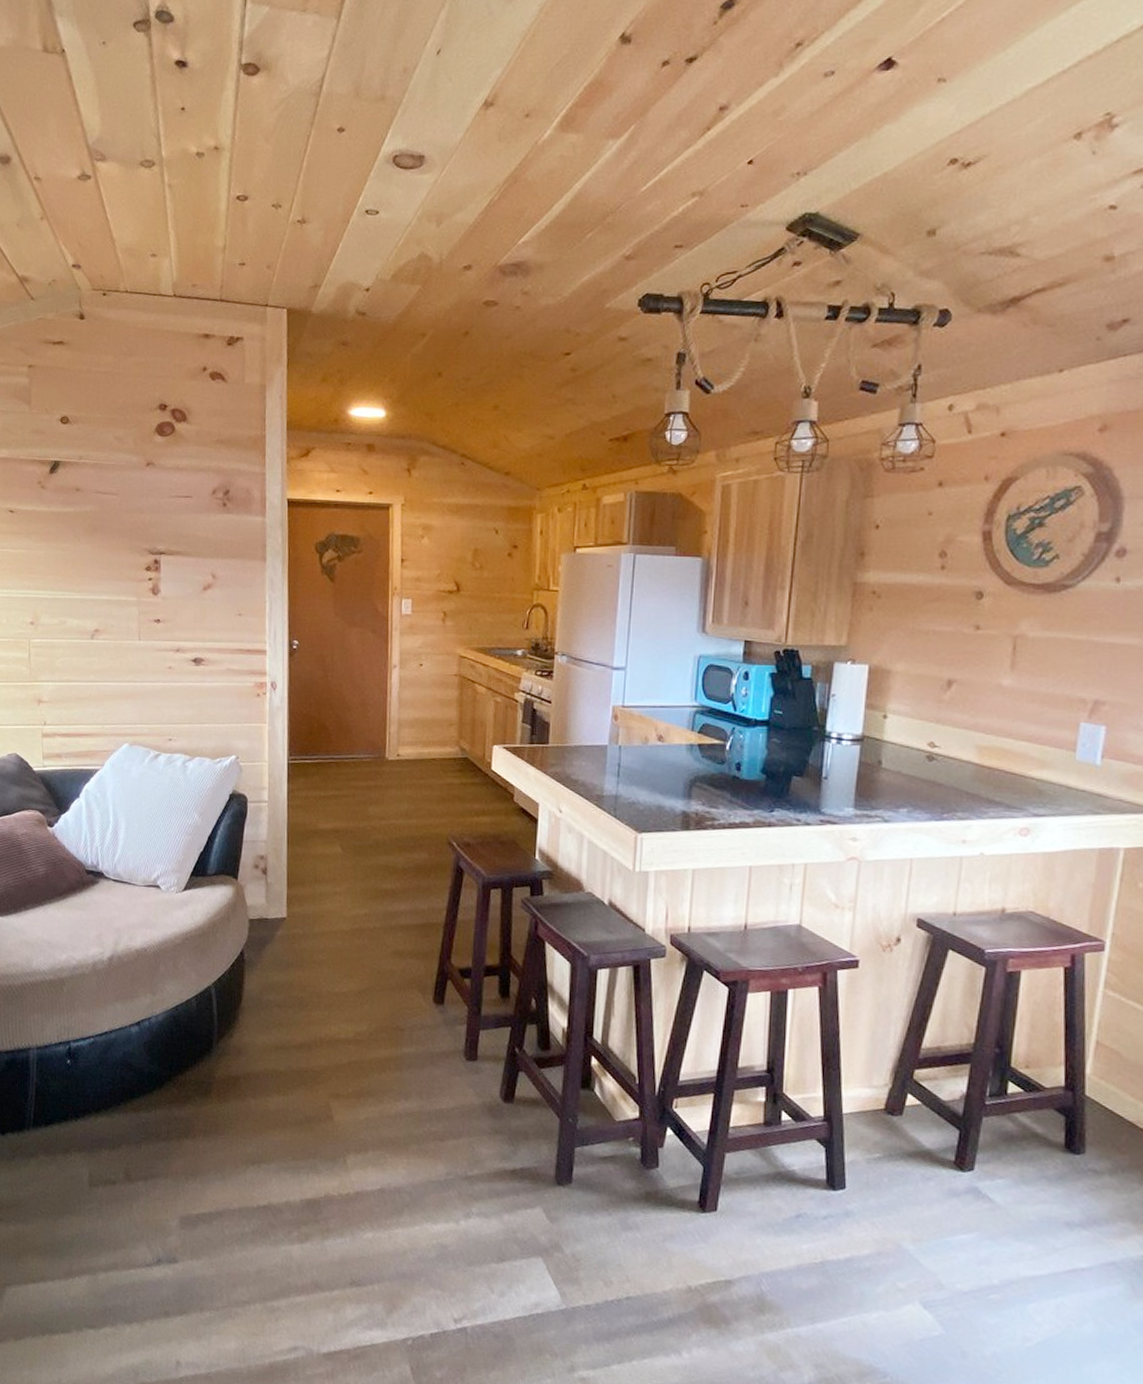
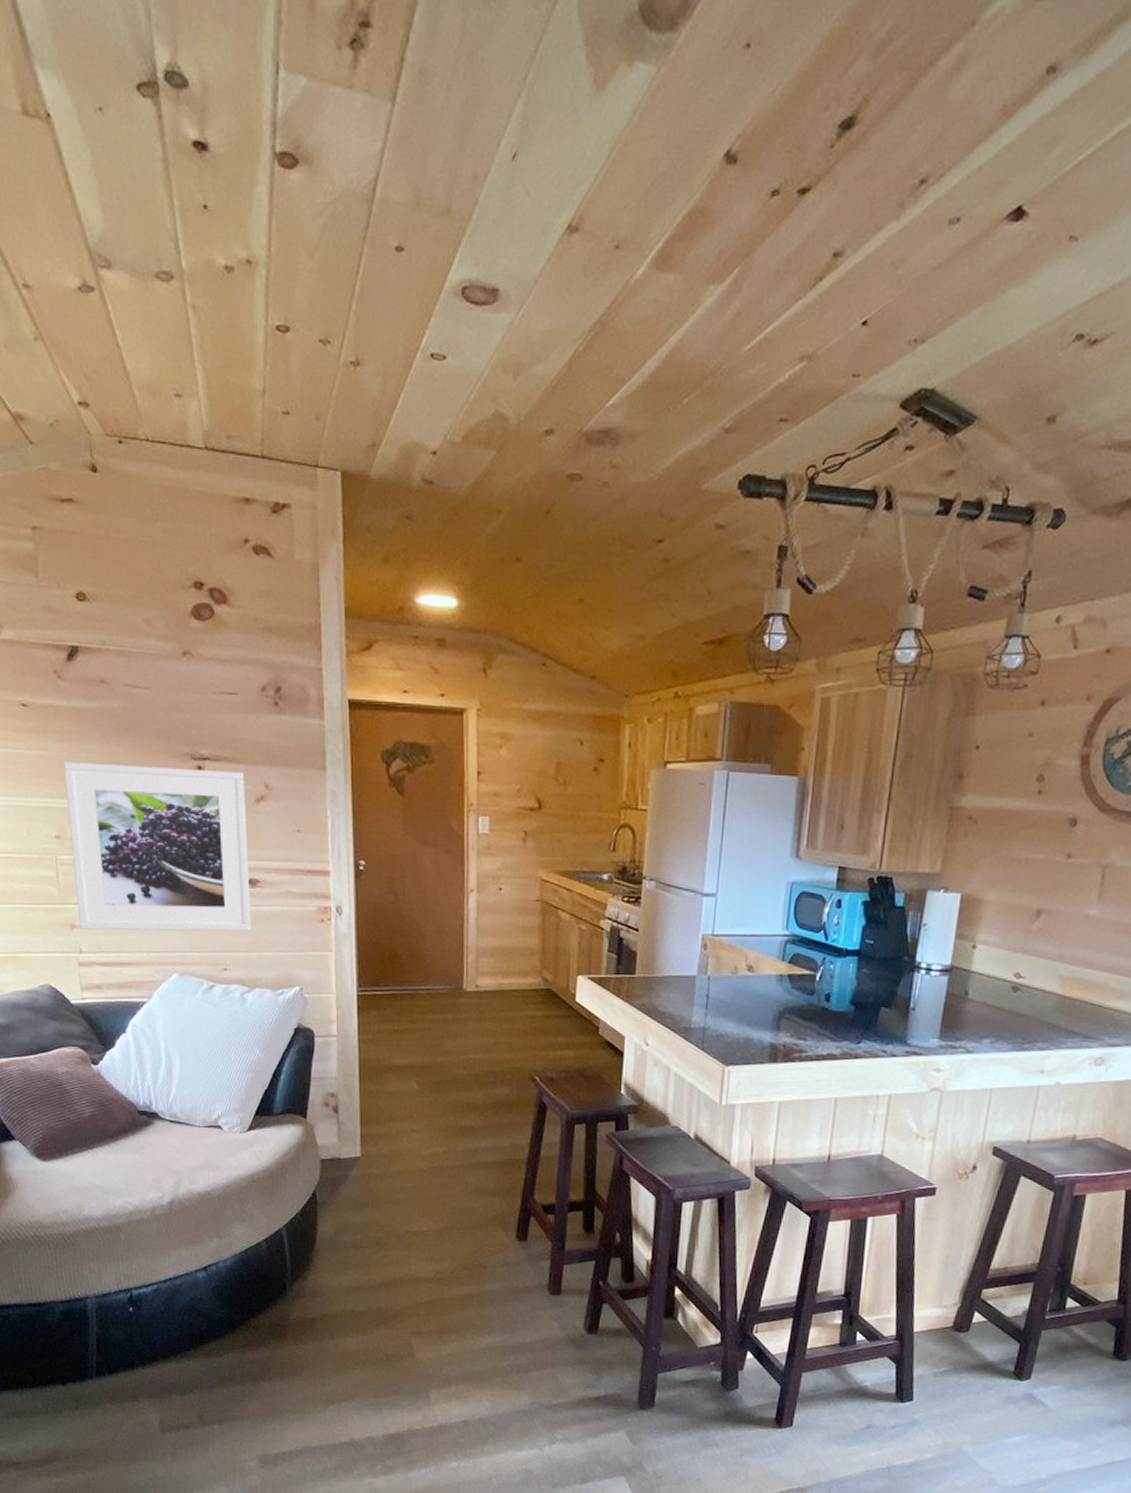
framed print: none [41,558,196,706] -> present [64,762,252,932]

